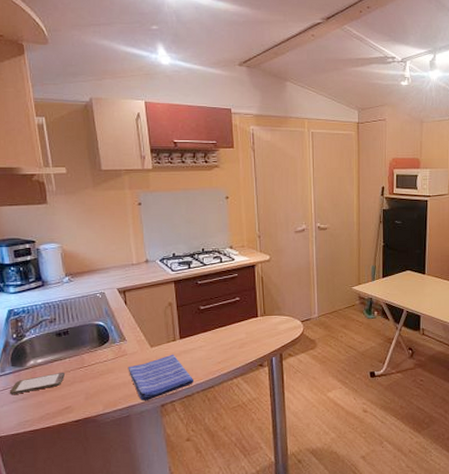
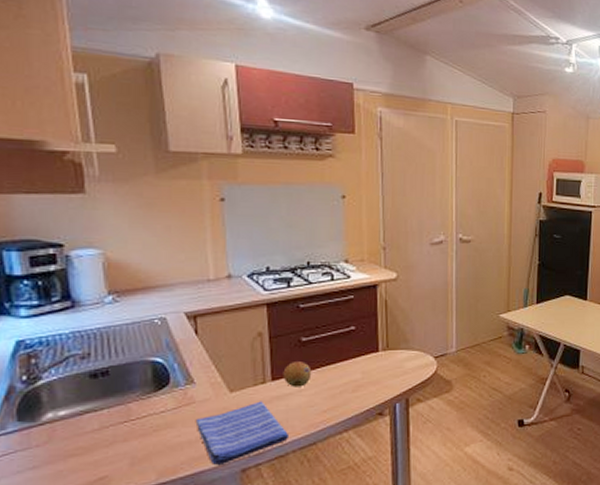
smartphone: present [9,372,66,394] -> none [11,427,102,462]
fruit: none [188,325,209,344] -> present [283,362,312,387]

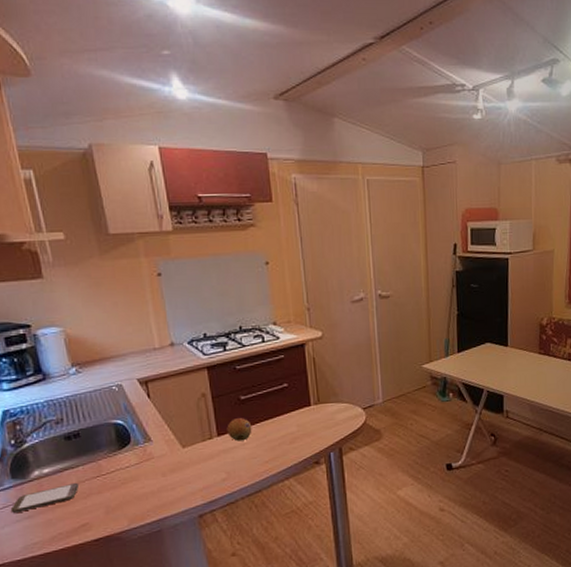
smartphone: none [11,427,102,462] -> present [10,482,80,513]
dish towel: present [195,401,290,466] -> none [155,454,238,513]

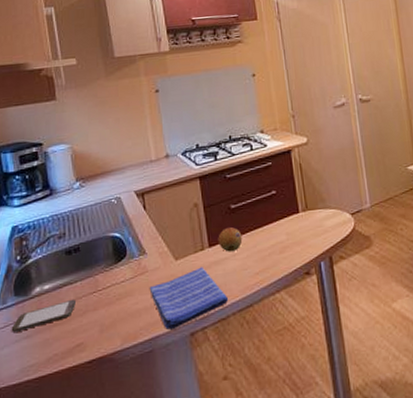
dish towel: none [155,454,238,513] -> present [149,266,229,331]

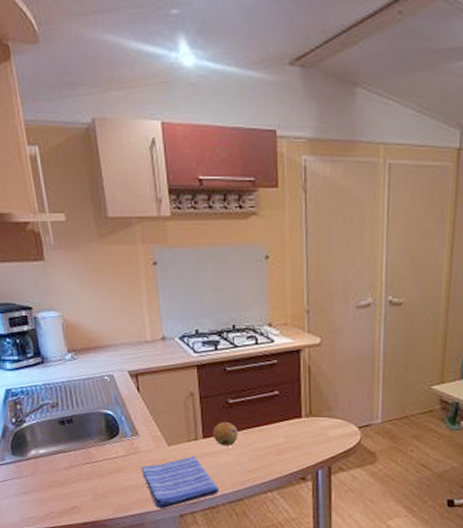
smartphone: present [11,299,77,332] -> none [10,466,71,487]

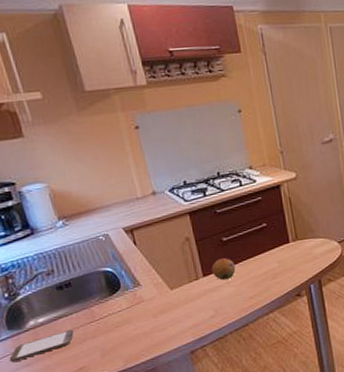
smartphone: none [10,466,71,487] -> present [9,329,75,362]
dish towel: present [141,456,220,509] -> none [146,294,226,351]

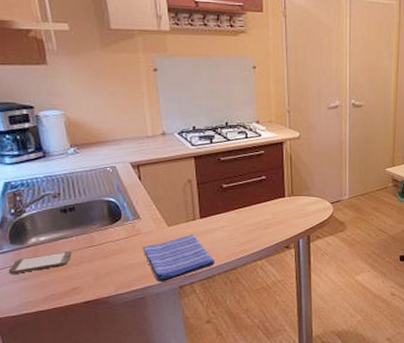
dish towel: none [146,294,226,351] -> present [142,234,216,283]
fruit: present [211,258,236,281] -> none [209,204,232,224]

